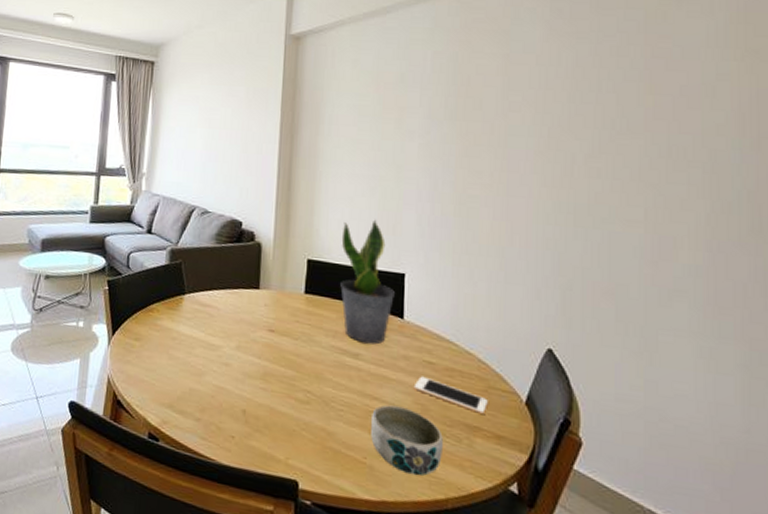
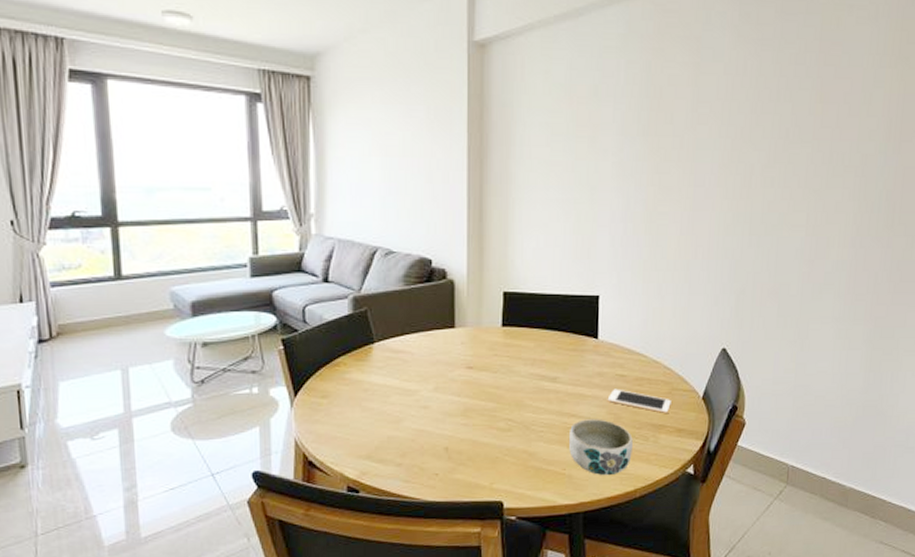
potted plant: present [340,219,395,345] -> none [537,244,590,367]

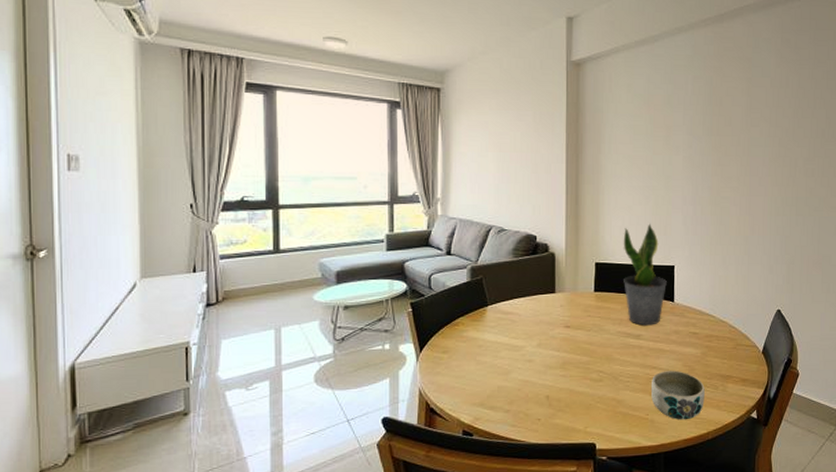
potted plant: none [537,244,590,367] -> present [623,223,667,326]
cell phone: present [607,389,671,413] -> none [682,344,736,365]

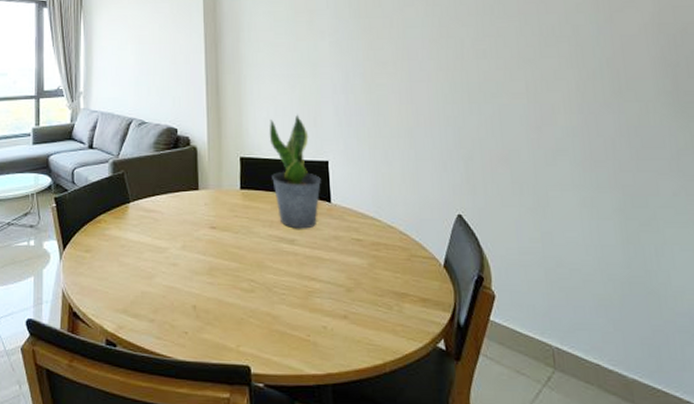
bowl: present [651,370,705,420] -> none [311,283,377,346]

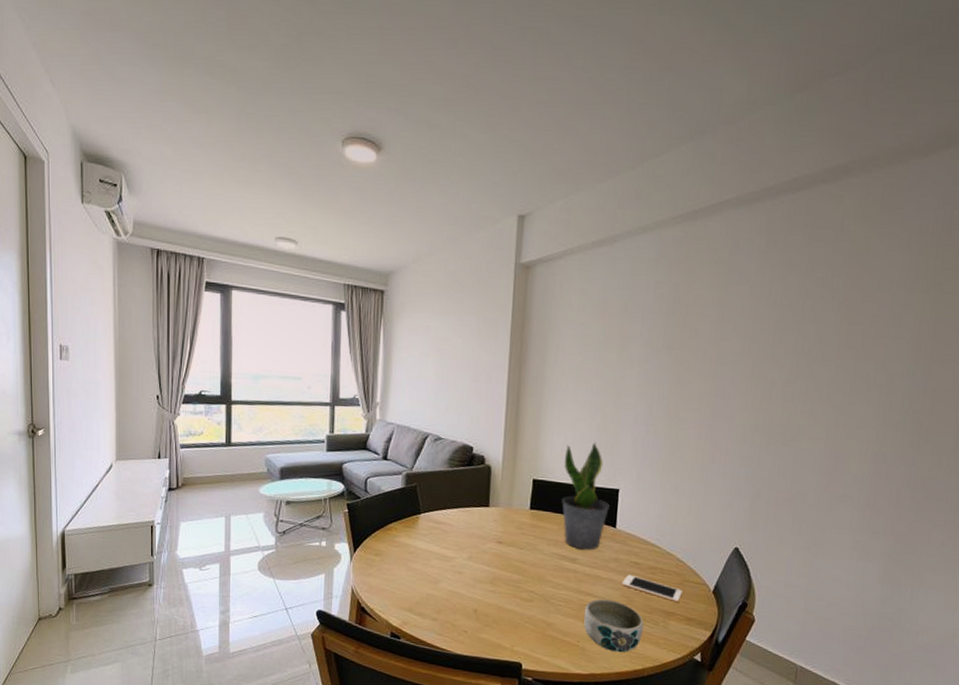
bowl: none [311,283,377,346] -> present [584,599,644,653]
cell phone: none [345,253,412,281] -> present [621,574,682,602]

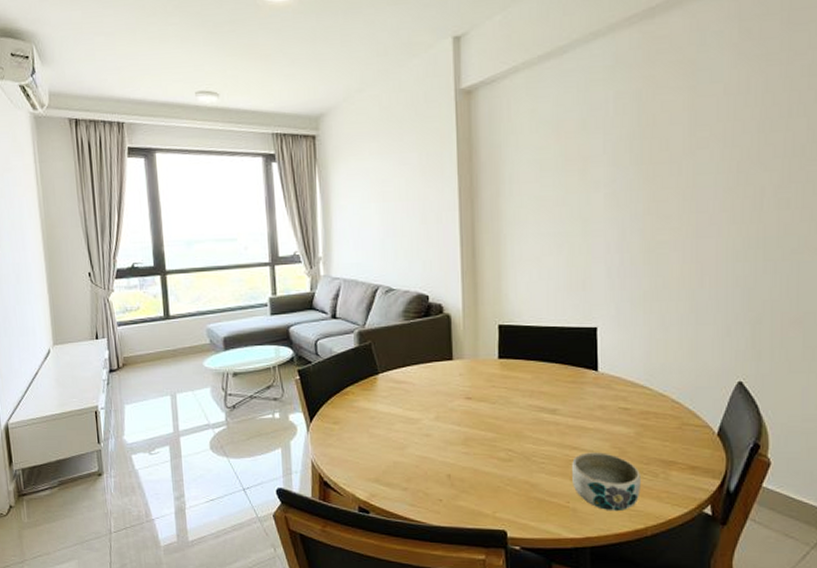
potted plant: present [562,442,609,550] -> none [531,277,588,399]
cell phone: present [621,574,682,602] -> none [610,422,682,449]

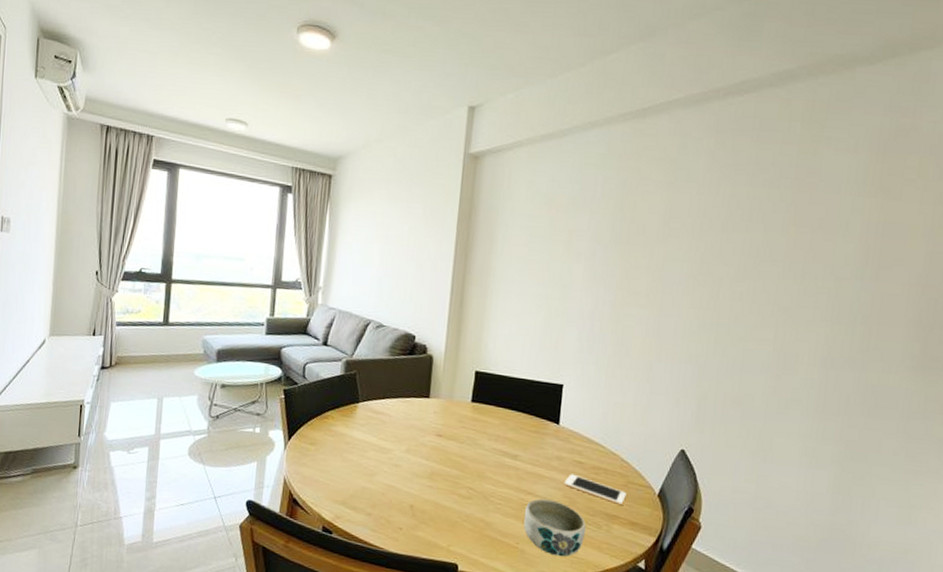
cell phone: none [610,422,682,449] -> present [563,473,627,505]

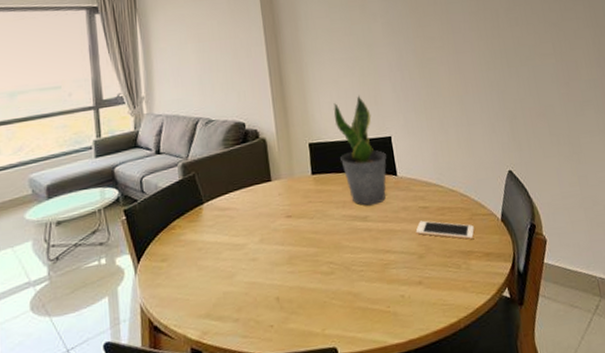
potted plant: none [504,335,553,447] -> present [333,95,387,206]
bowl: present [523,498,586,557] -> none [387,251,449,309]

